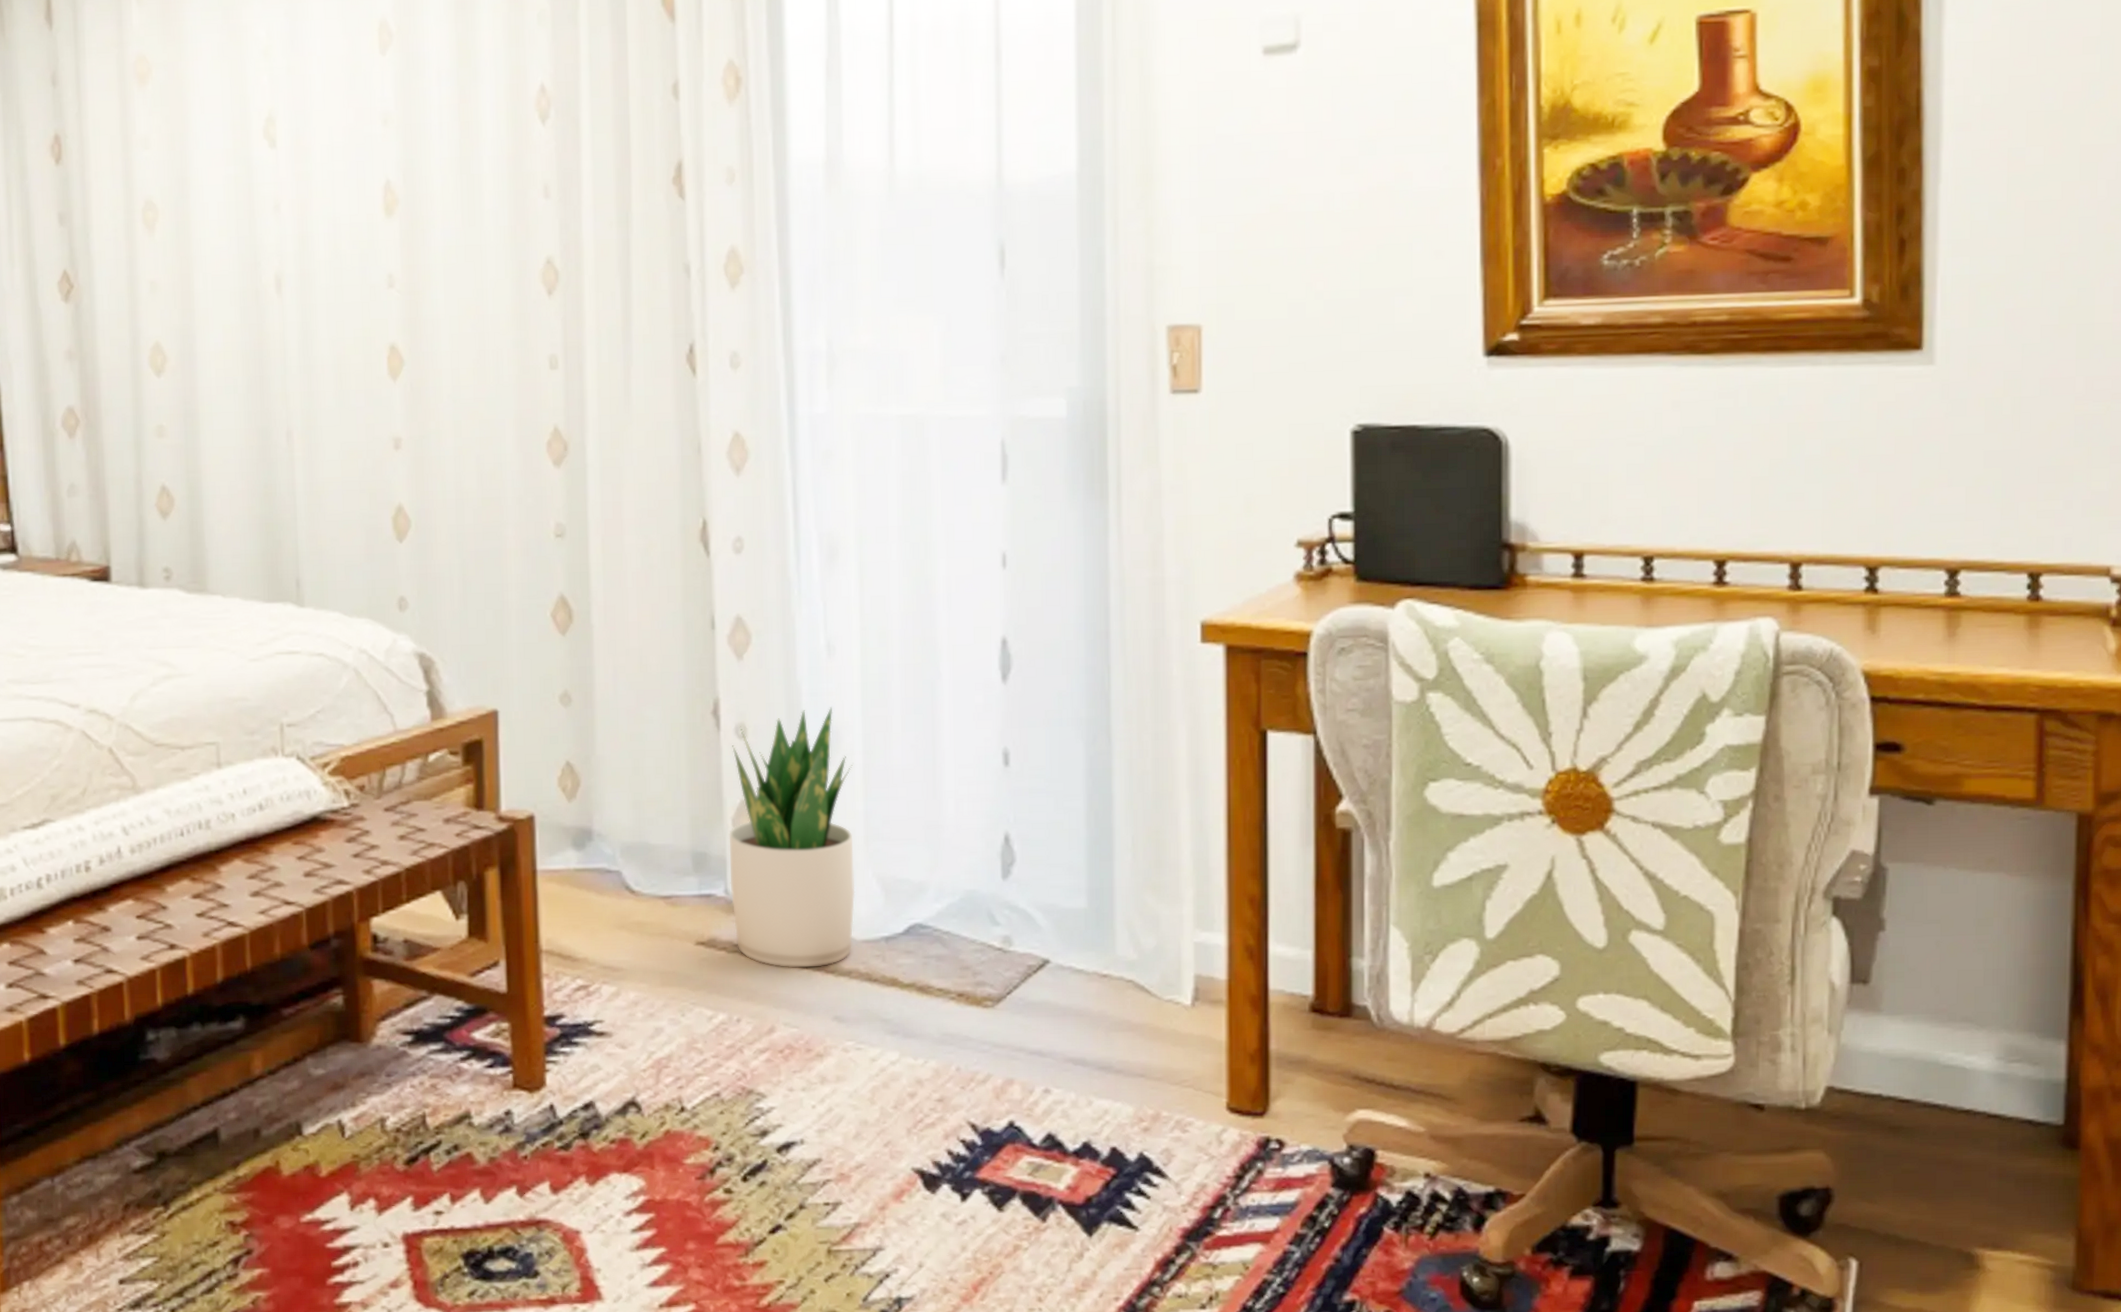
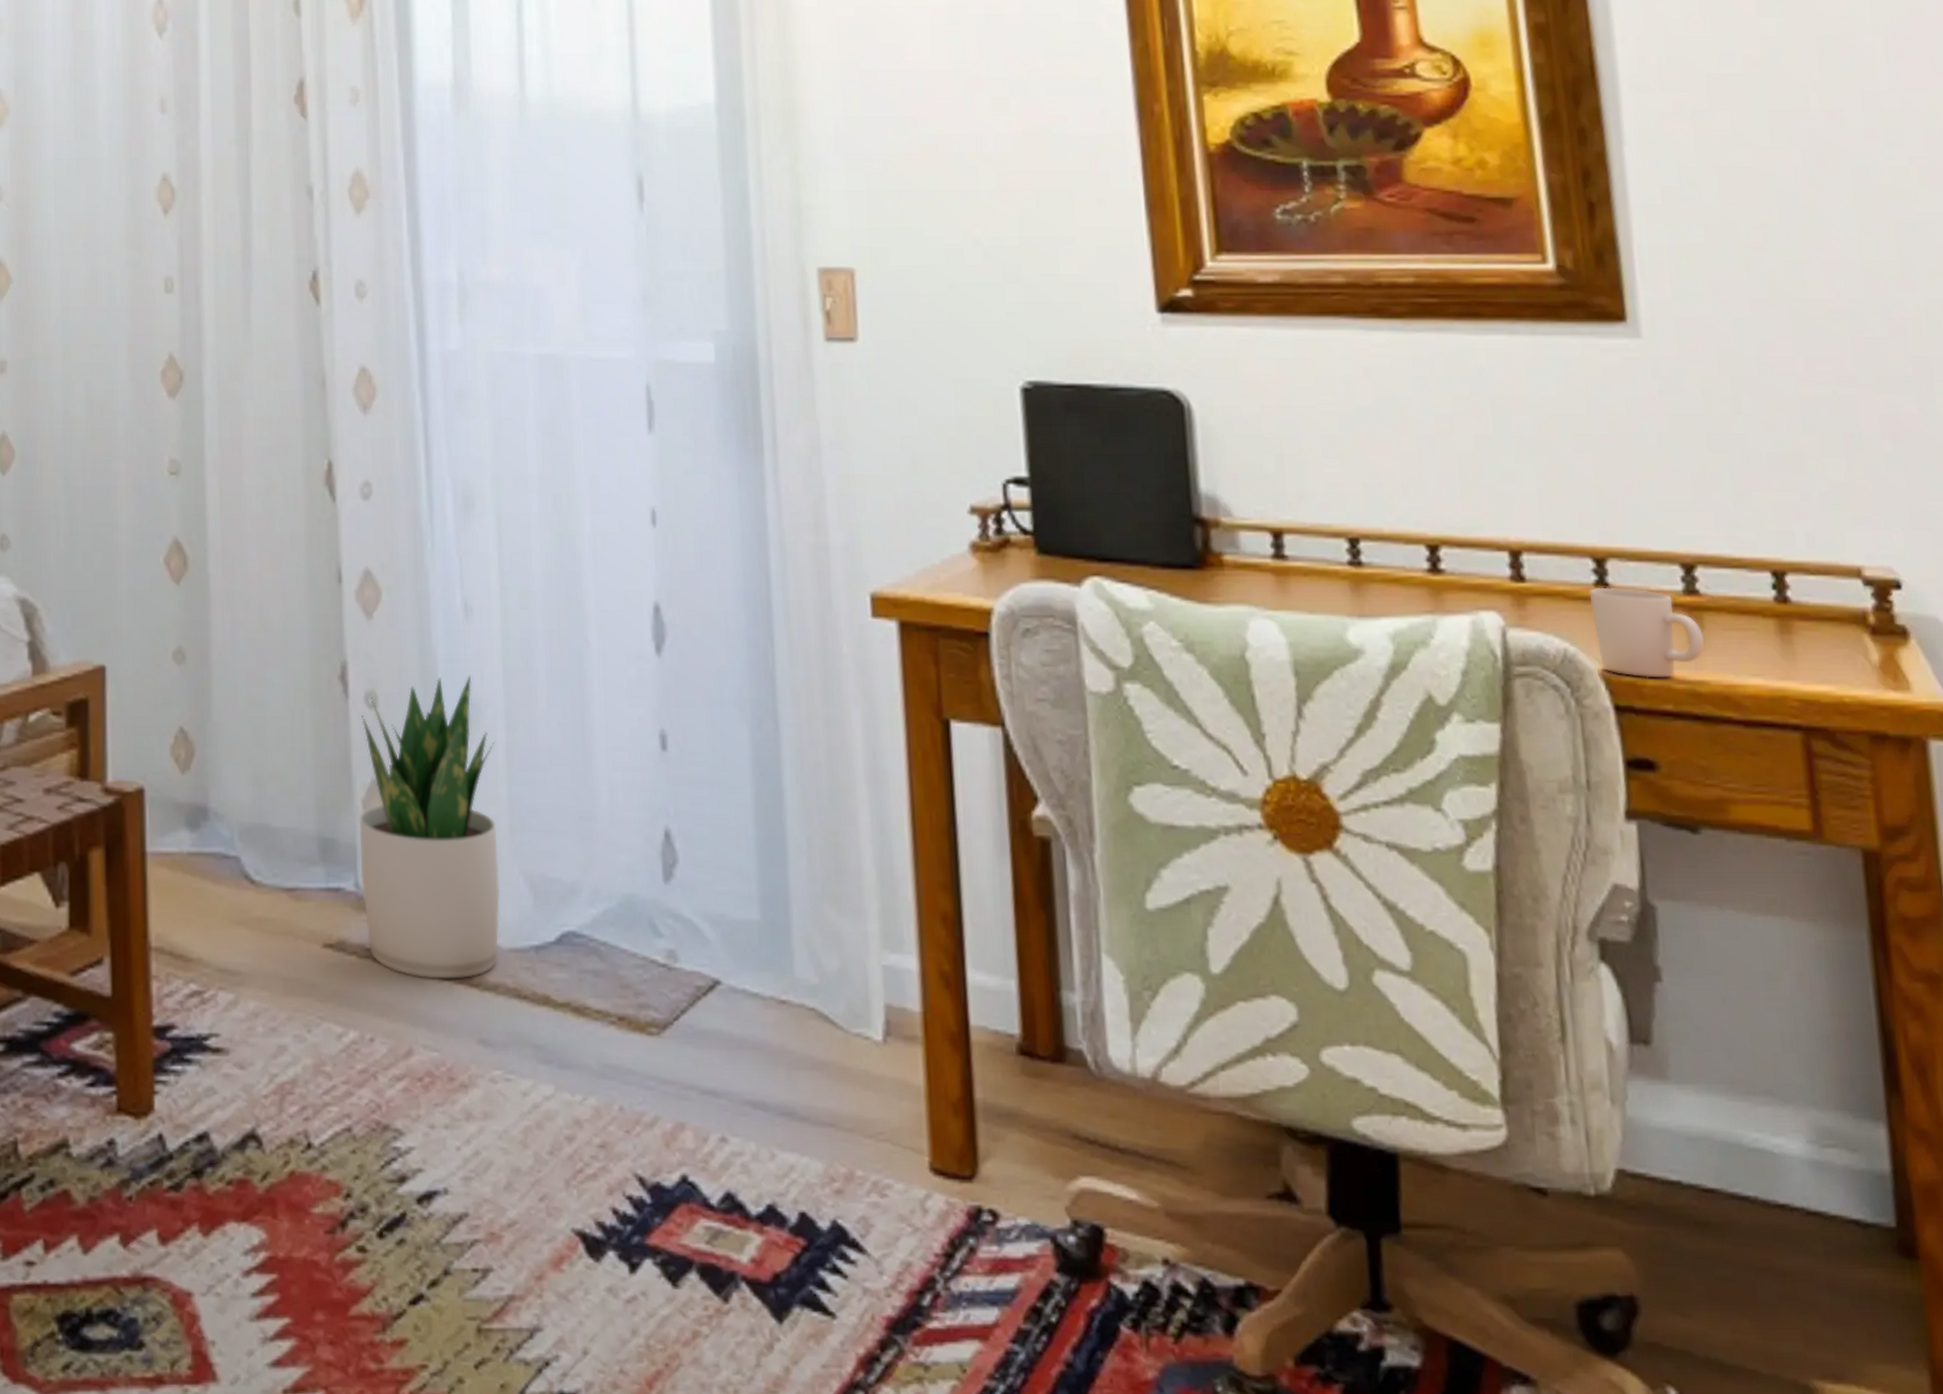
mug: none [1859,592,1960,672] -> present [1590,587,1706,678]

